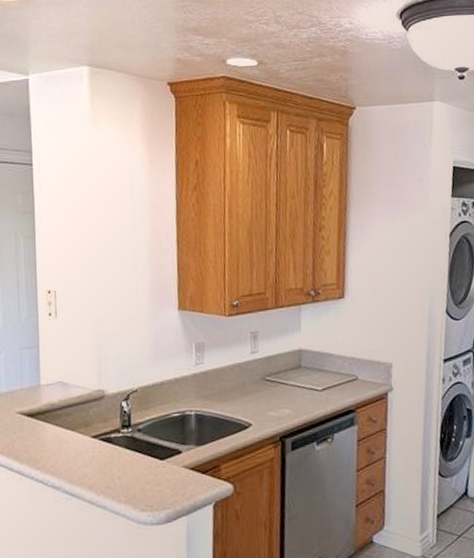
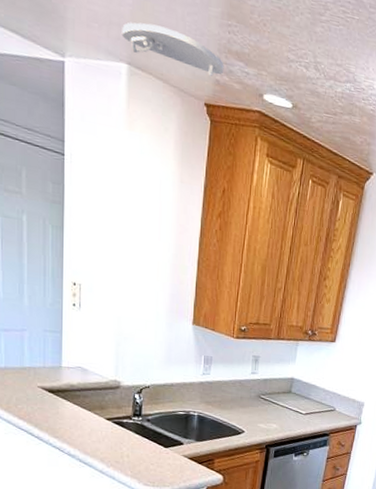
smoke detector: none [81,24,184,56] -> present [122,22,224,77]

